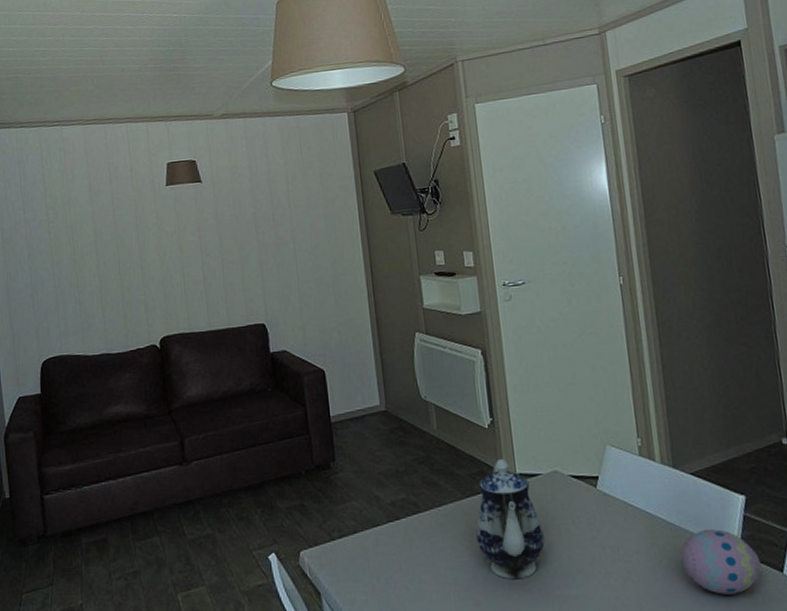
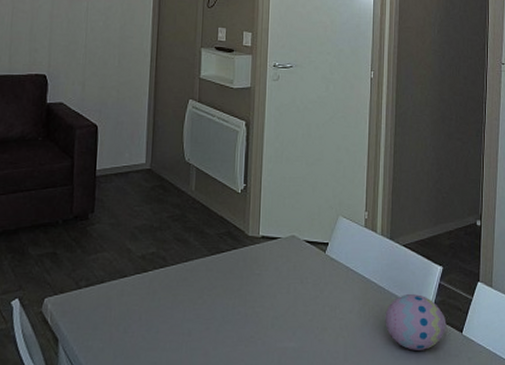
teapot: present [476,458,545,580] -> none [215,221,275,332]

